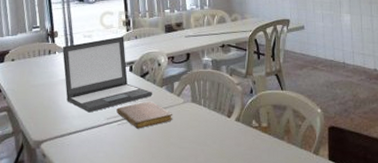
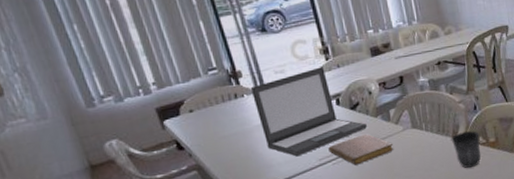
mug: none [226,113,253,148] -> present [451,131,481,168]

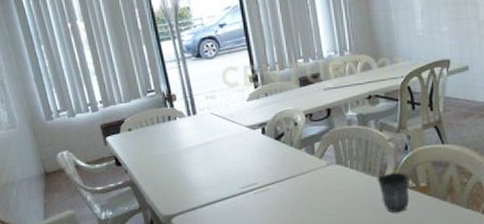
laptop: present [250,67,367,157] -> none [182,94,290,183]
notebook: present [328,133,394,165] -> none [251,166,316,197]

